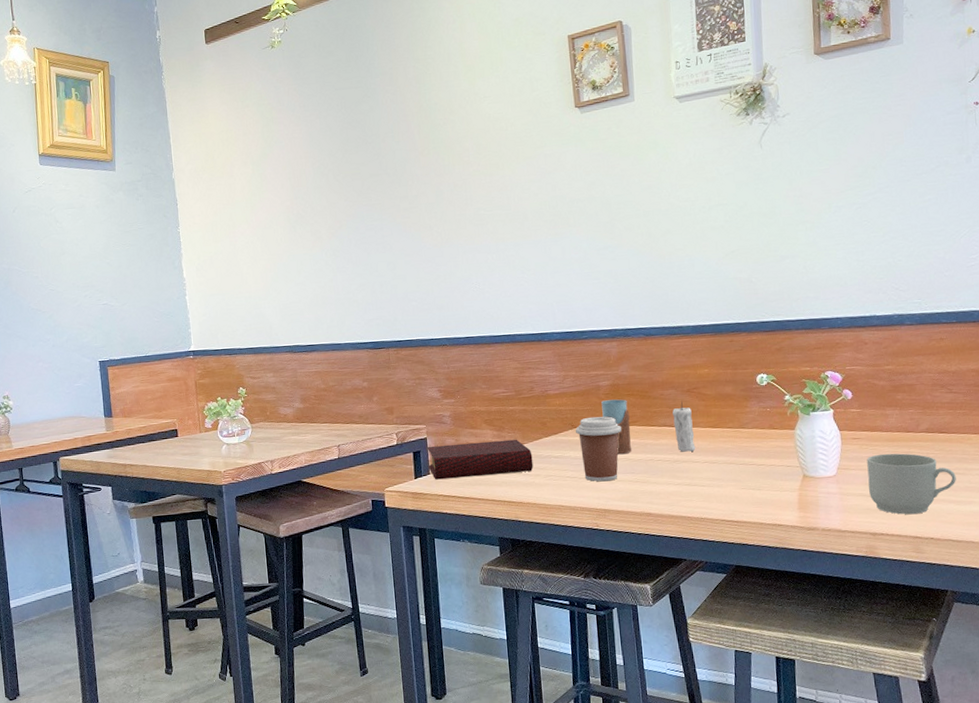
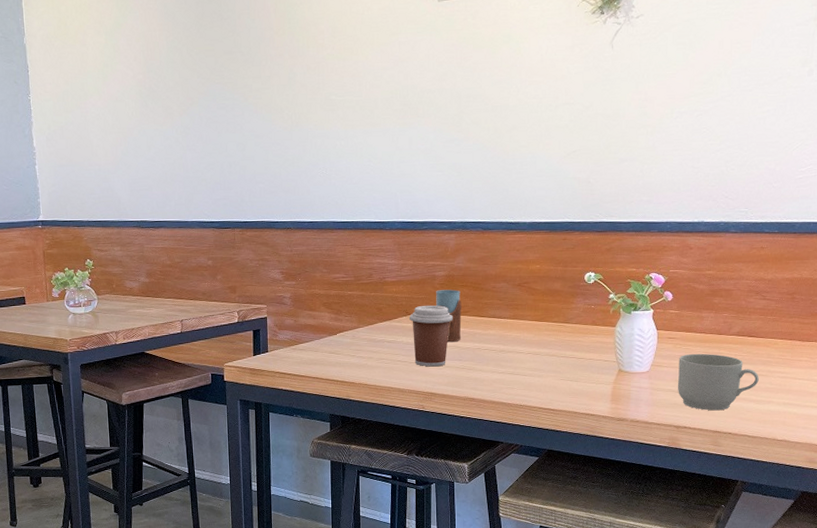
book: present [427,439,534,480] -> none [266,323,367,358]
candle: present [672,401,696,452] -> none [503,294,521,343]

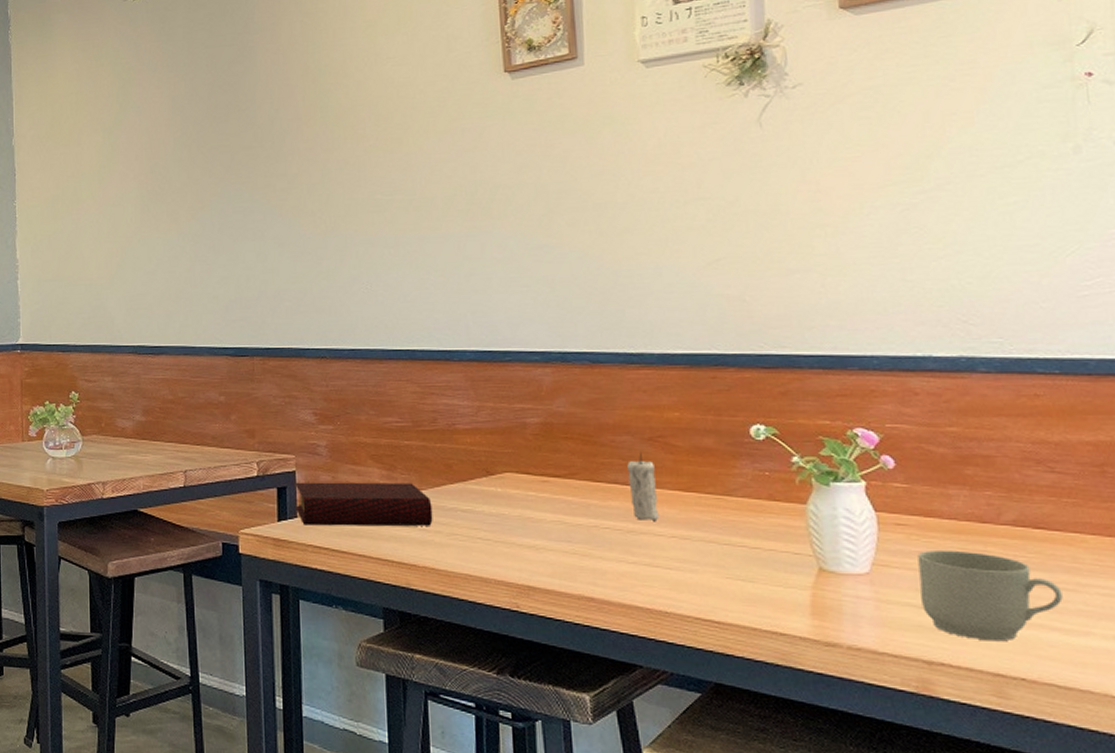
book: none [266,323,367,358] -> present [295,482,433,526]
coffee cup: present [410,305,453,367] -> none [492,462,555,549]
drinking glass: present [436,289,462,341] -> none [528,443,569,514]
candle: none [503,294,521,343] -> present [627,452,660,520]

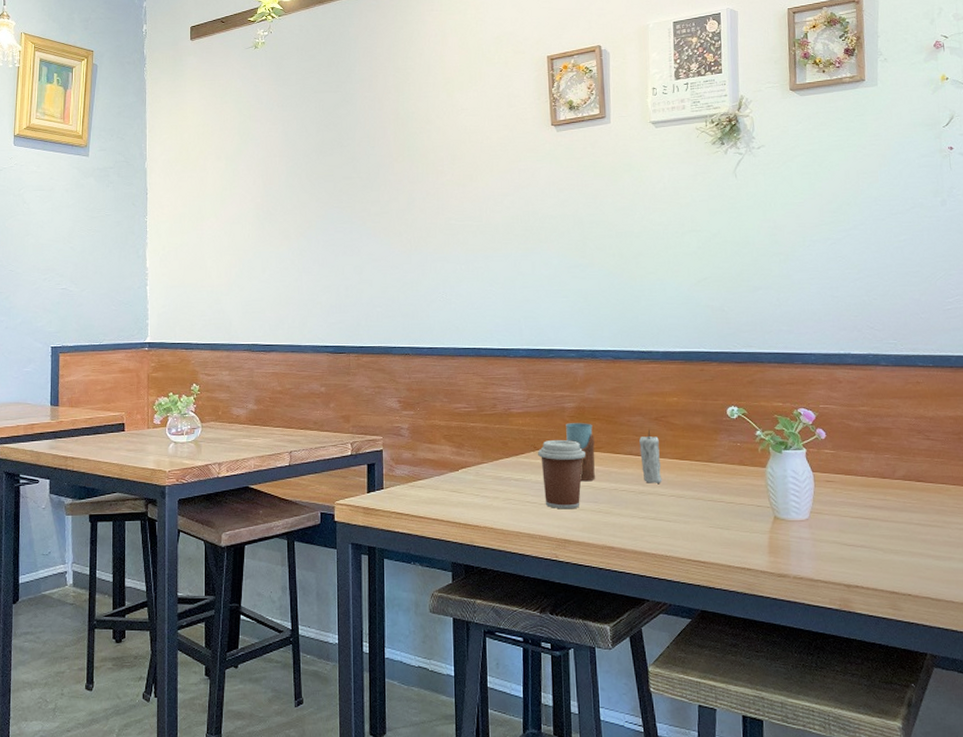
book: present [295,482,433,526] -> none [382,458,492,496]
coffee cup: none [492,462,555,549] -> present [538,439,585,509]
drinking glass: none [528,443,569,514] -> present [566,423,596,481]
mug: present [917,549,1063,642] -> none [841,499,935,567]

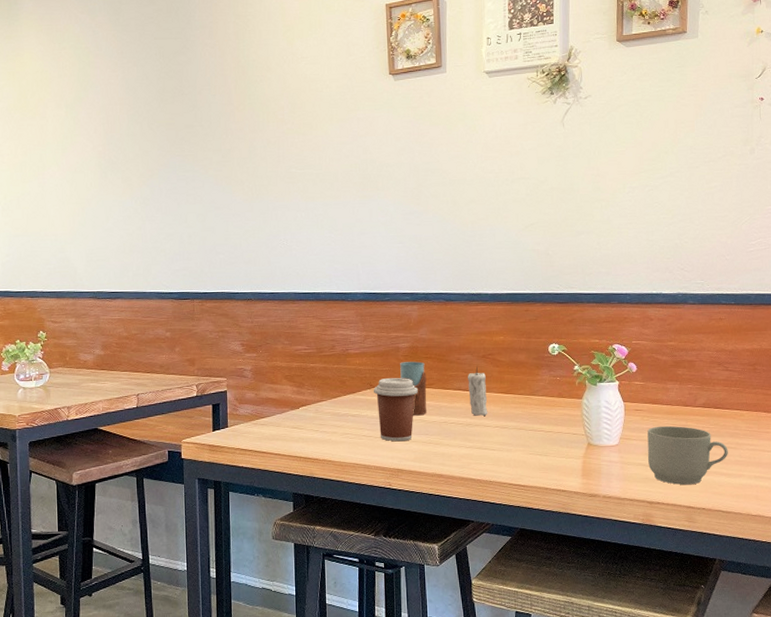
mug: none [841,499,935,567] -> present [647,425,728,485]

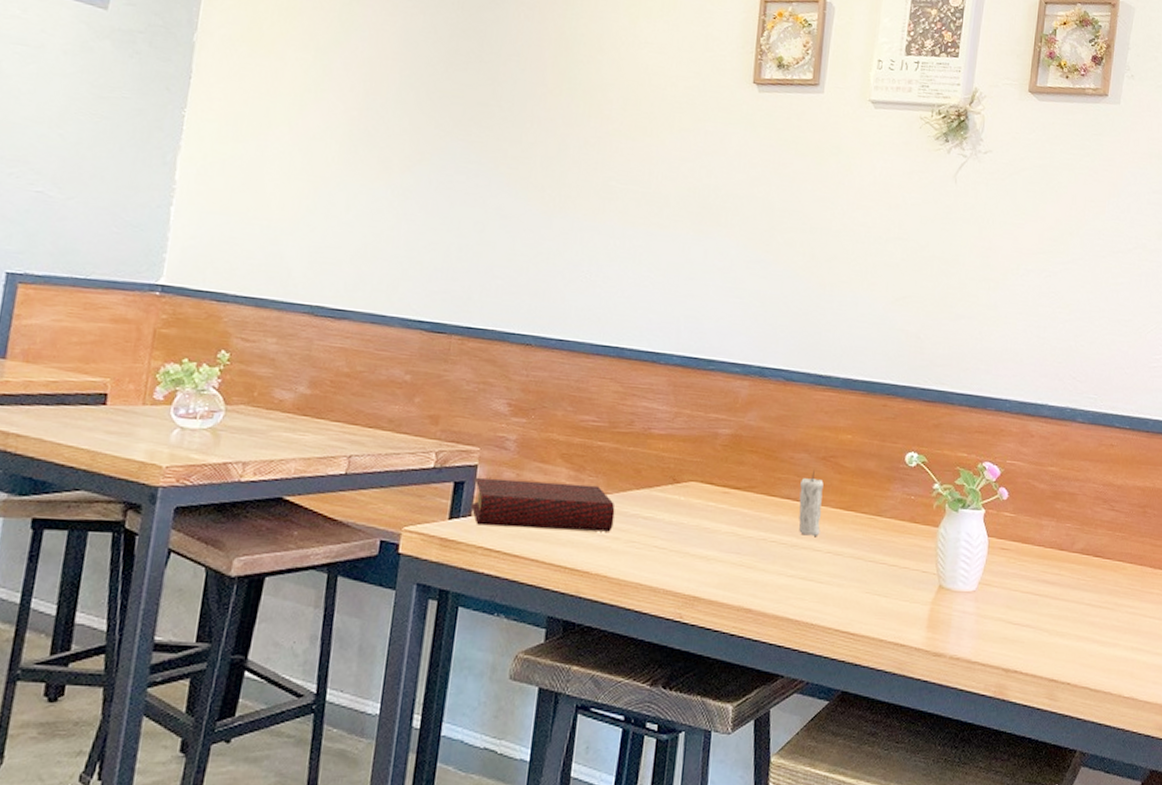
book: none [226,396,331,433] -> present [471,477,615,532]
coffee cup: present [374,377,418,442] -> none [676,472,735,560]
drinking glass: present [400,361,427,415] -> none [714,453,748,526]
mug: present [647,425,728,485] -> none [1008,572,1104,652]

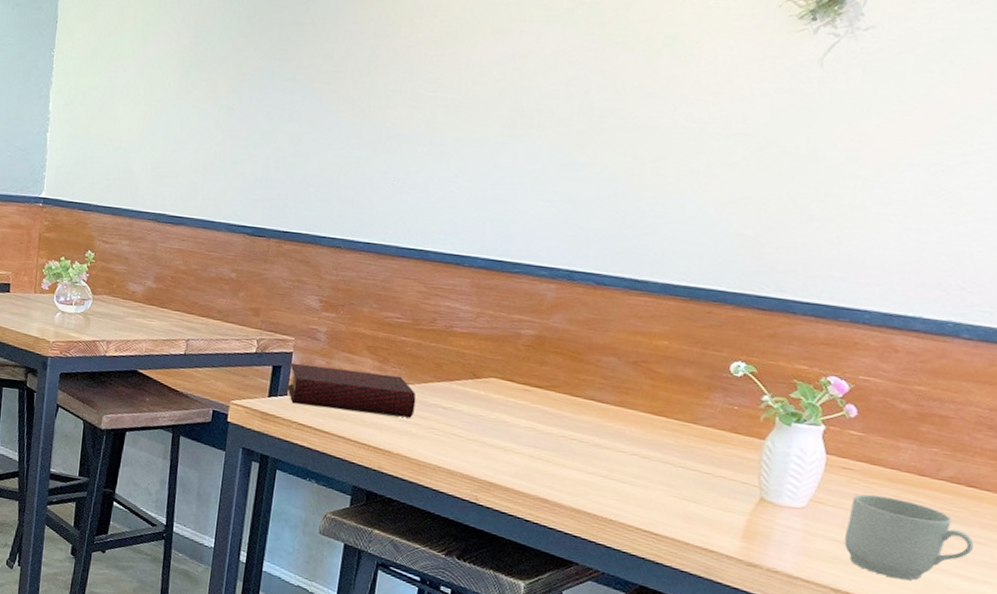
candle: present [798,470,824,536] -> none [602,374,633,438]
mug: none [1008,572,1104,652] -> present [844,494,974,581]

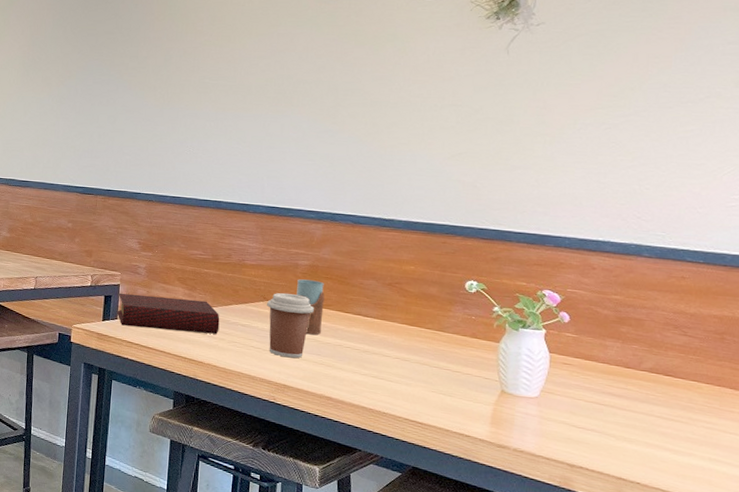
coffee cup: none [474,369,536,451] -> present [267,293,314,358]
drinking glass: none [515,353,552,423] -> present [296,279,325,335]
mug: present [844,494,974,581] -> none [572,384,677,455]

